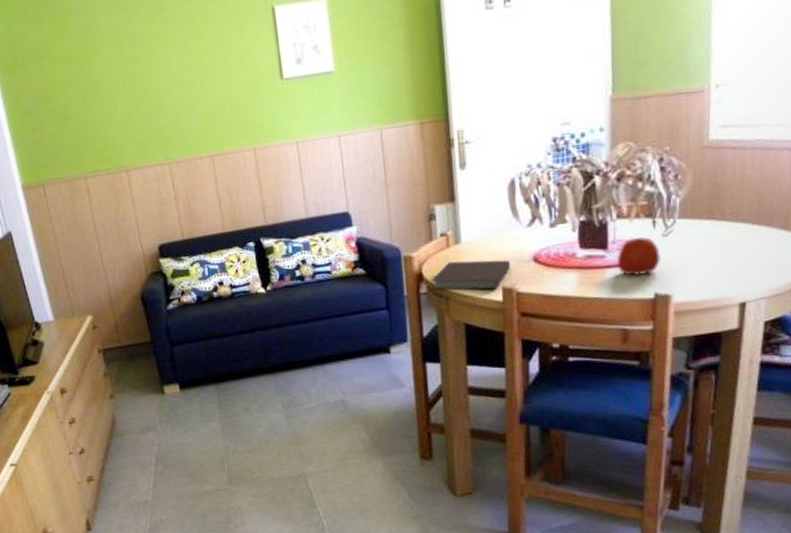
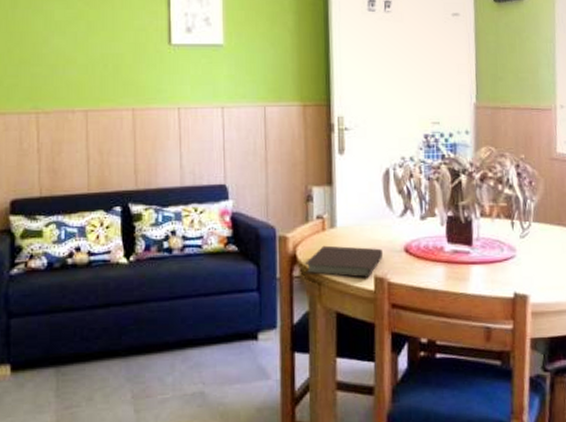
apple: present [617,237,660,276] -> none [480,236,519,274]

